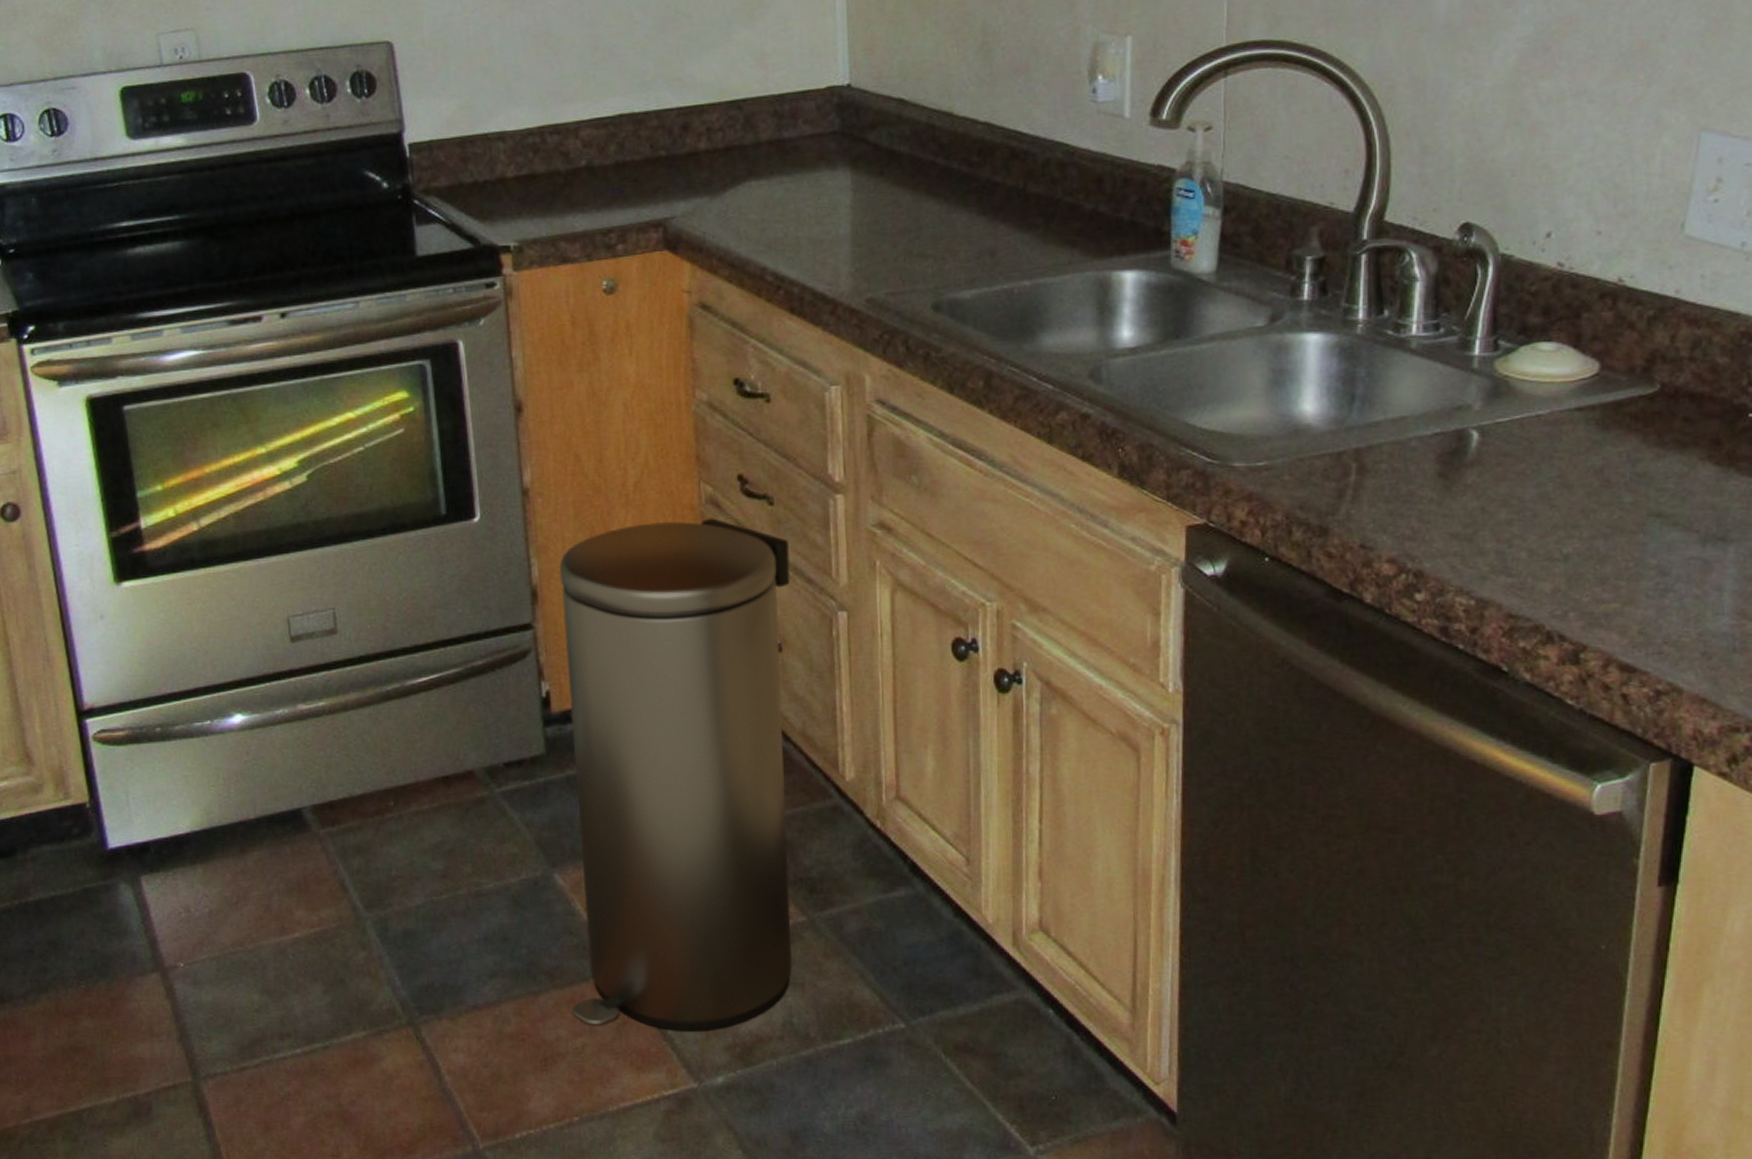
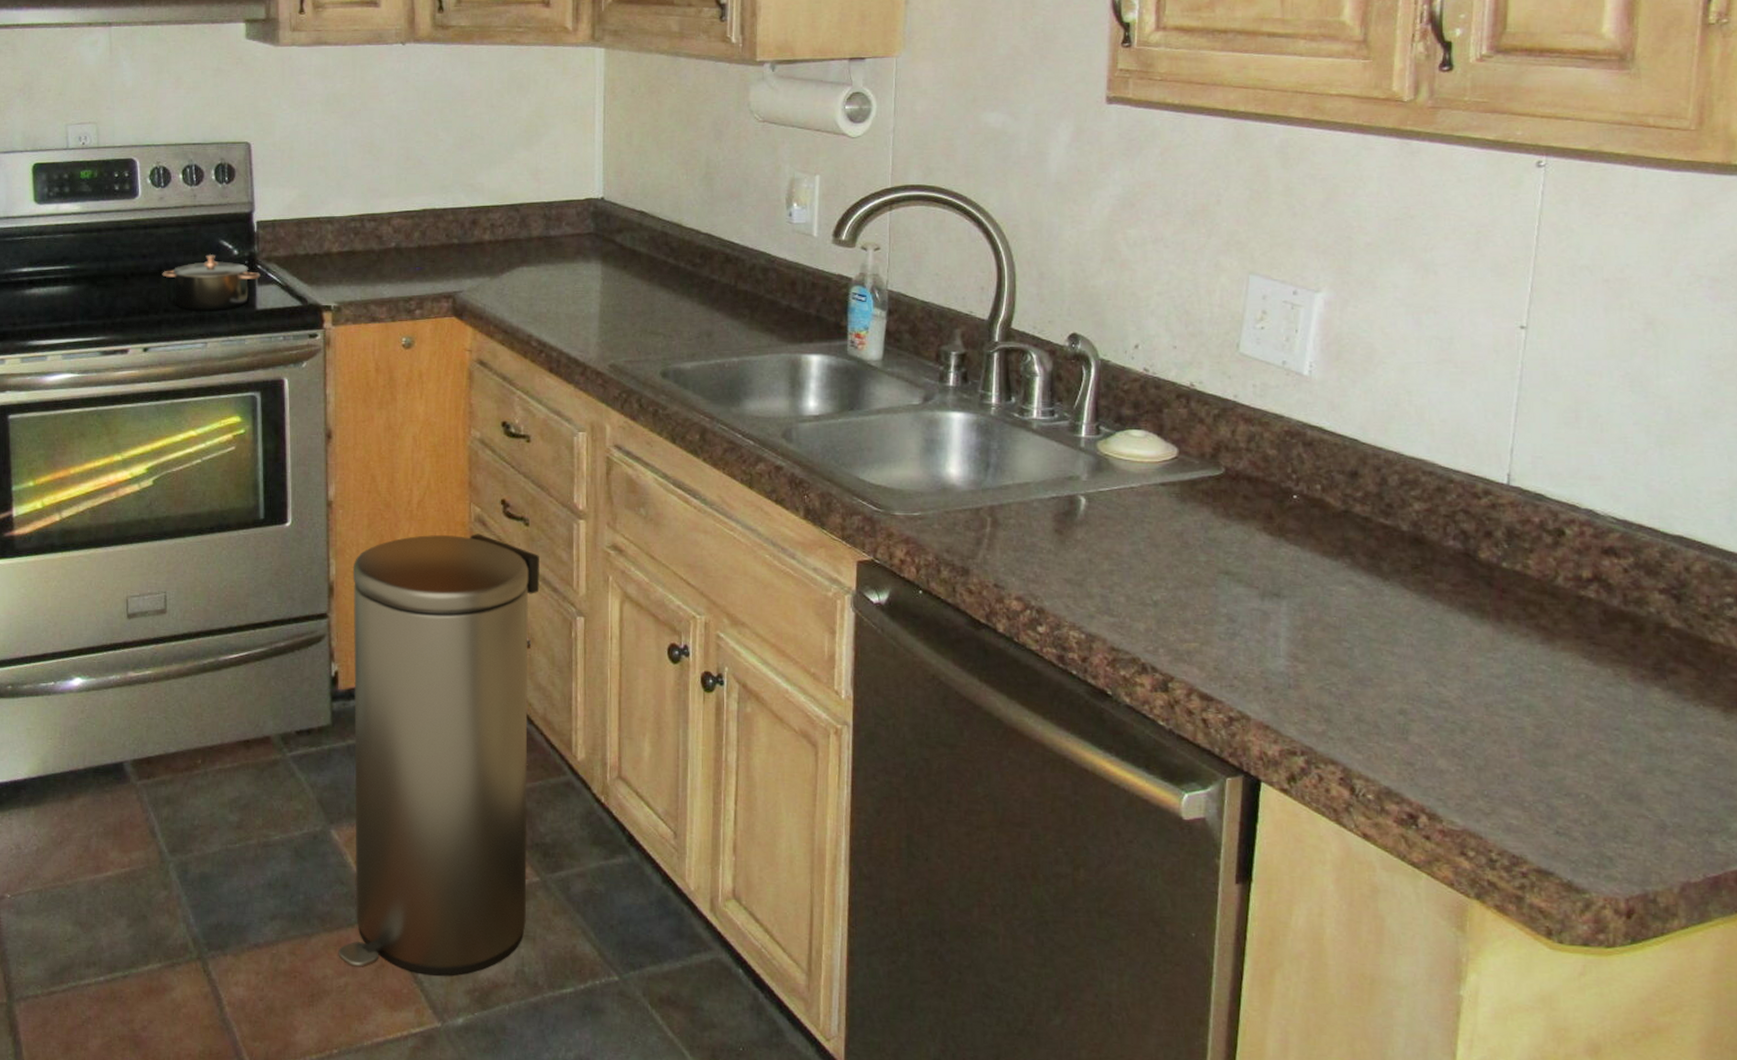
cooking pot: none [295,190,419,265] -> present [162,254,261,313]

